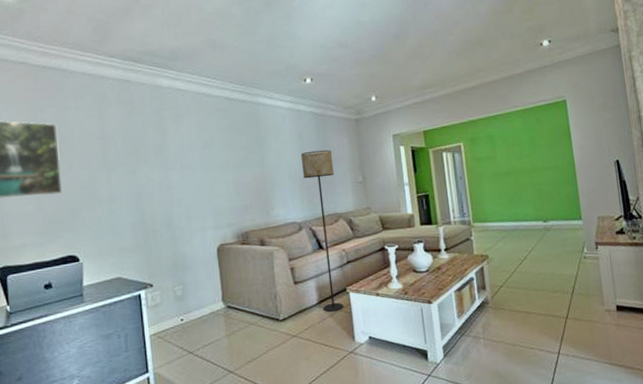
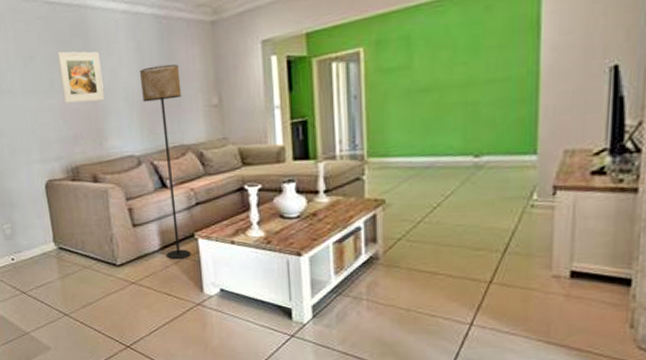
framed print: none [234,137,272,179] -> present [57,51,105,104]

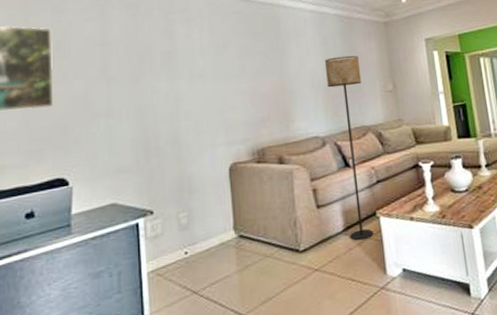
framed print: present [57,51,105,104] -> none [250,42,293,88]

